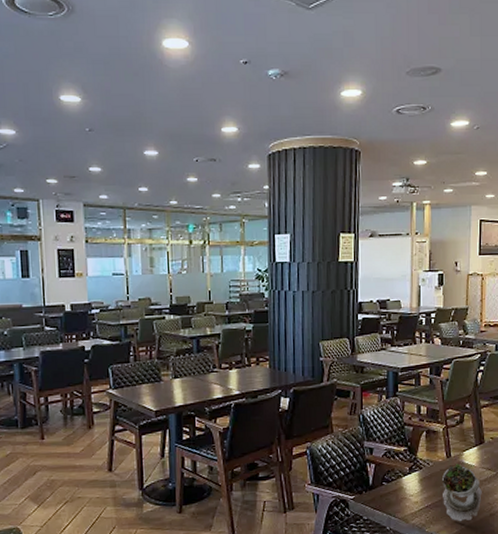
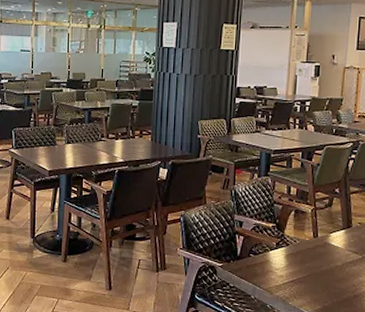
succulent plant: present [441,463,482,522] -> none [307,244,347,299]

